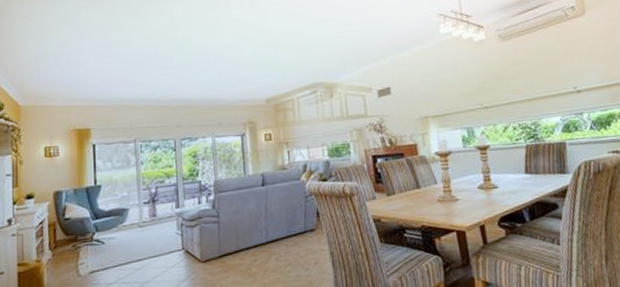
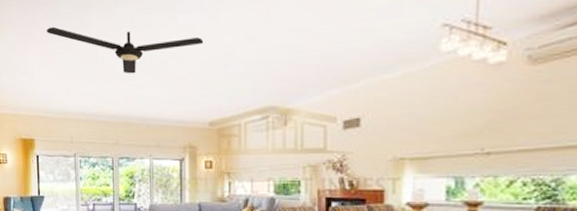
ceiling fan: none [104,22,256,62] -> present [47,26,204,74]

